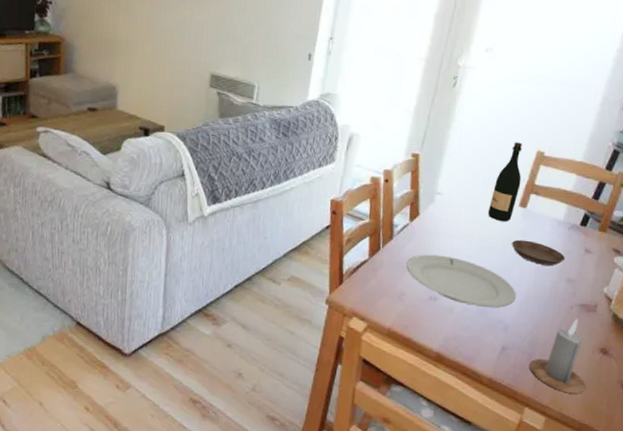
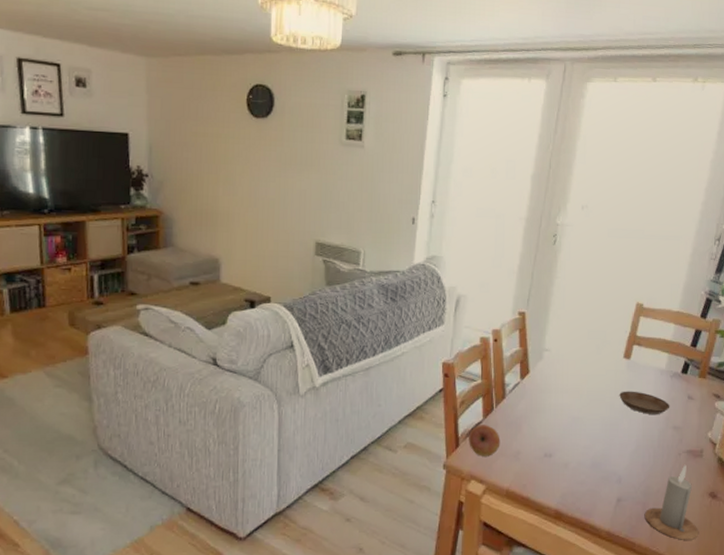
fruit: none [353,263,385,295] -> present [469,425,500,456]
plate: present [406,254,517,308] -> none [520,411,628,461]
wine bottle: present [487,142,523,221] -> none [594,295,624,373]

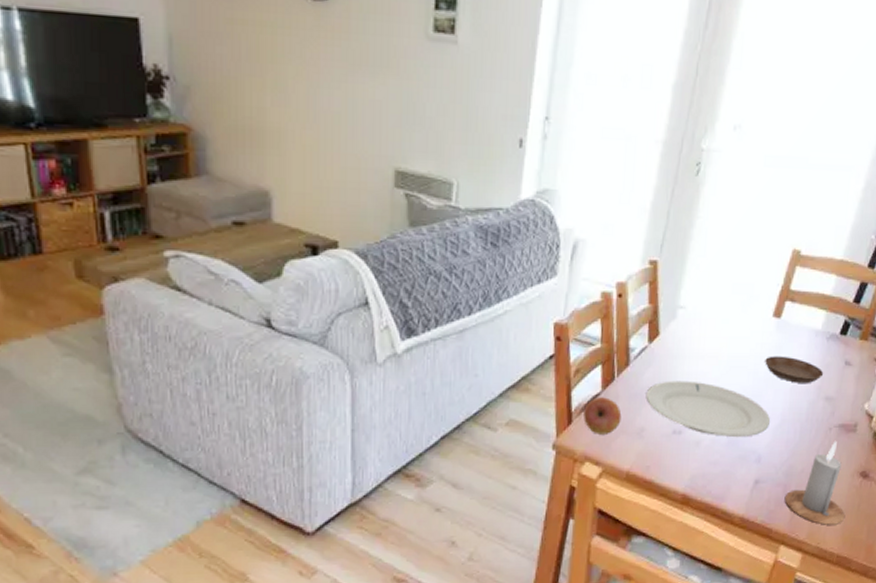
plate: none [520,411,628,461] -> present [646,380,771,438]

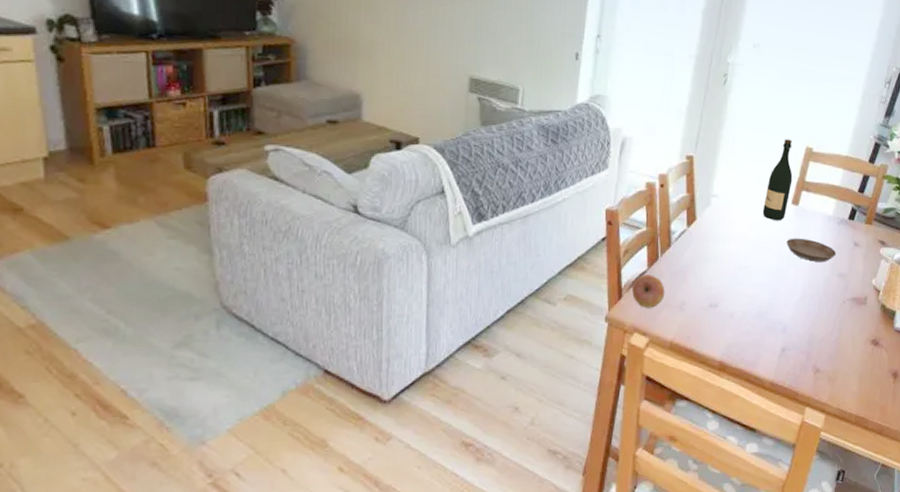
plate: present [646,380,771,438] -> none [685,260,794,310]
wine bottle: none [737,240,777,335] -> present [762,139,793,220]
candle: present [784,440,846,525] -> none [808,312,861,388]

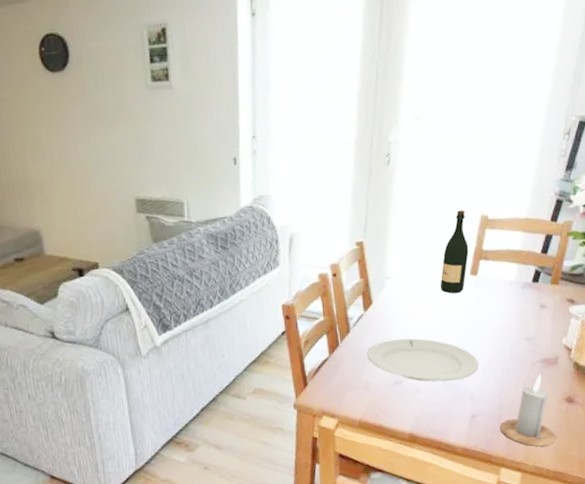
fruit: present [632,275,665,308] -> none [316,361,349,392]
plate: none [685,260,794,310] -> present [367,338,479,382]
saucer: present [786,238,837,262] -> none [468,307,522,329]
candle: none [808,312,861,388] -> present [500,373,557,447]

